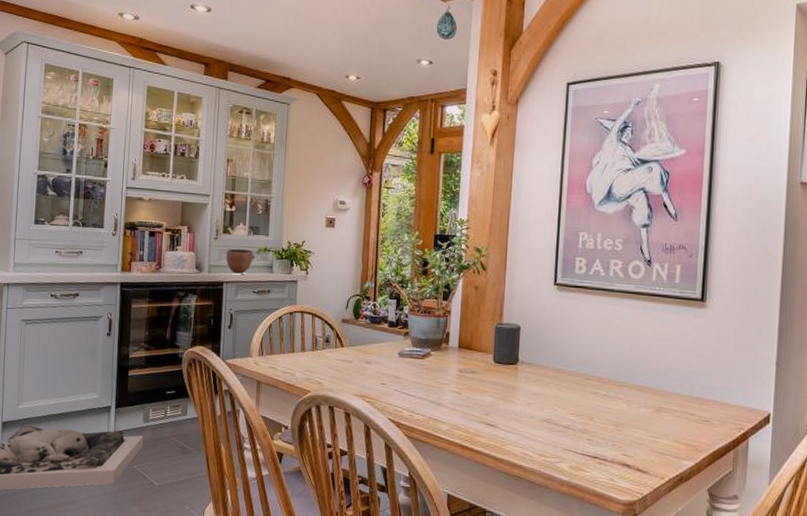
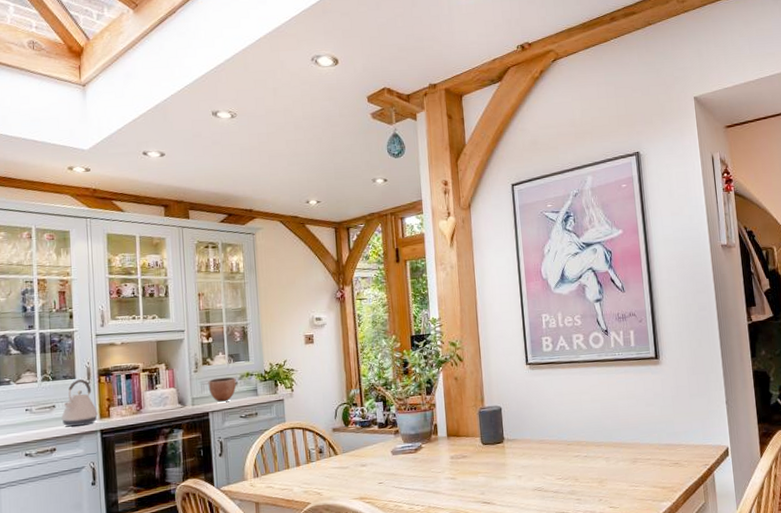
kettle: none [86,229,120,276] -> present [61,379,98,427]

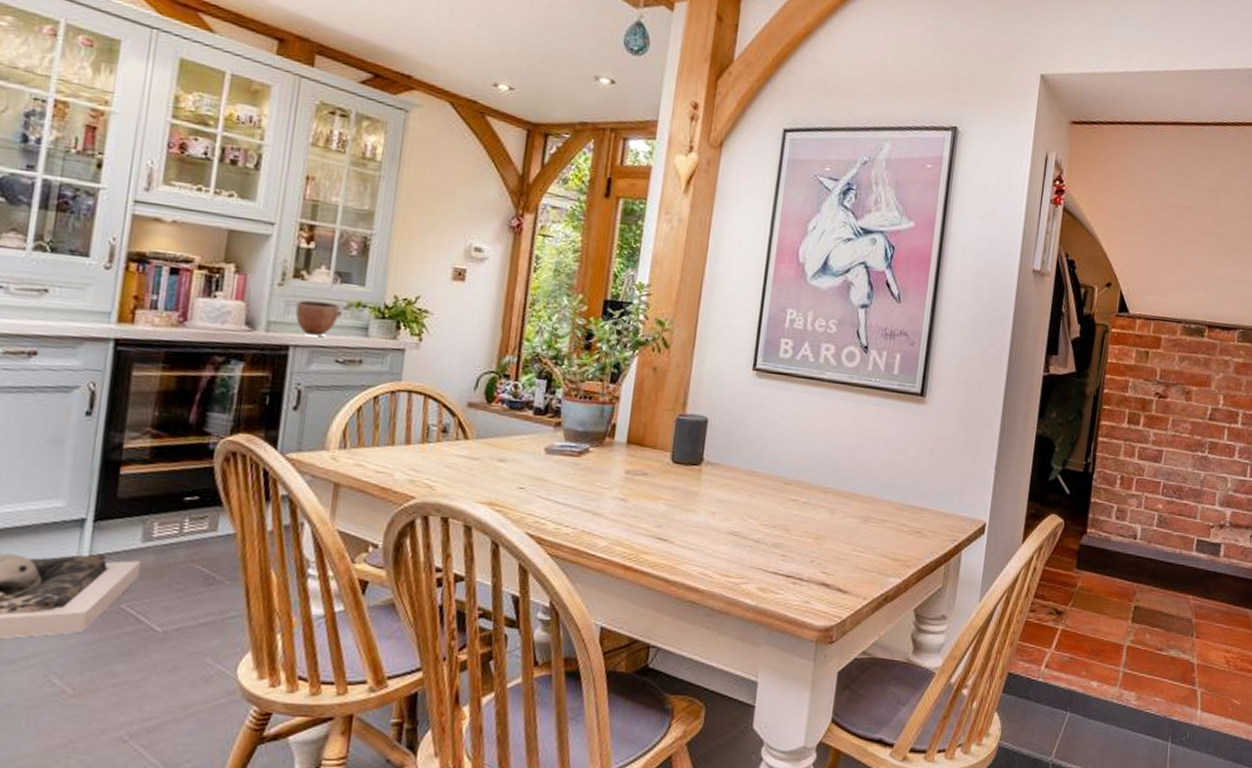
kettle: present [61,379,98,427] -> none [54,259,116,328]

